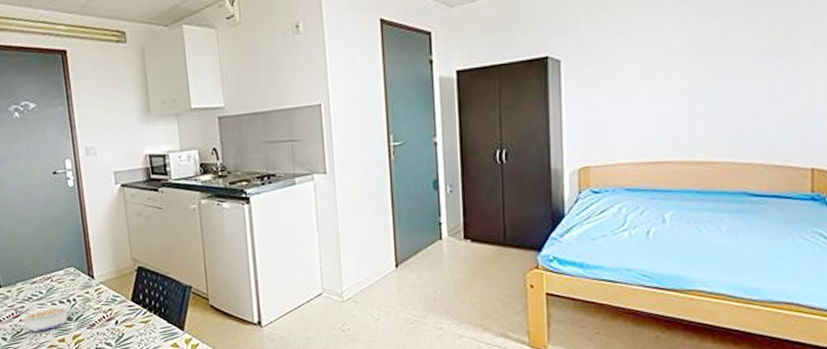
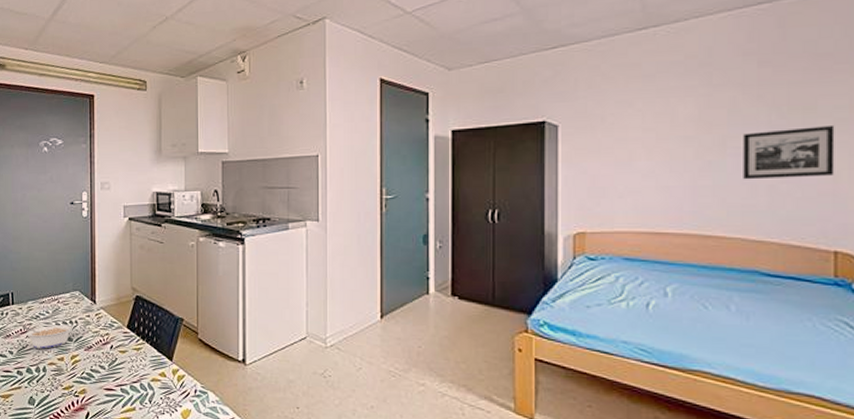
picture frame: none [733,47,813,105] -> present [743,124,835,180]

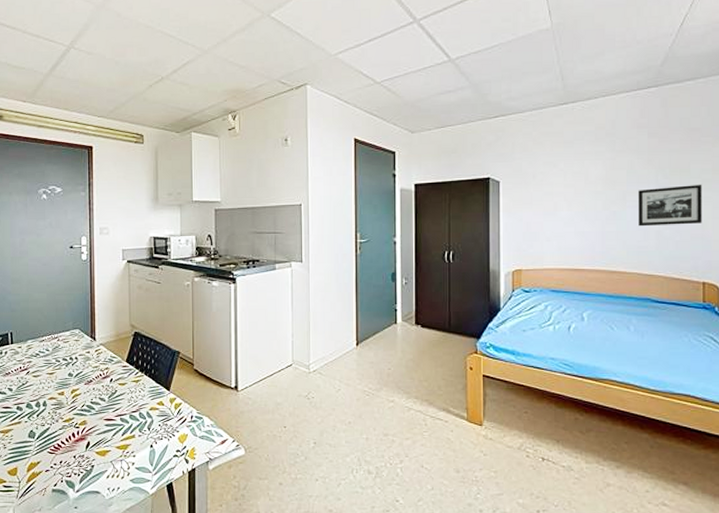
legume: present [22,324,73,349] -> none [21,361,73,385]

